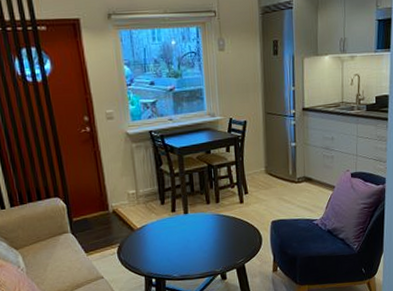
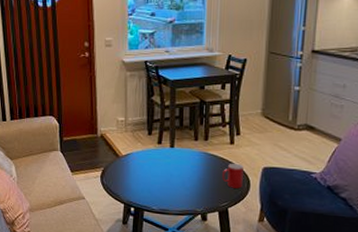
cup: none [235,220,256,245] -> present [221,163,244,189]

